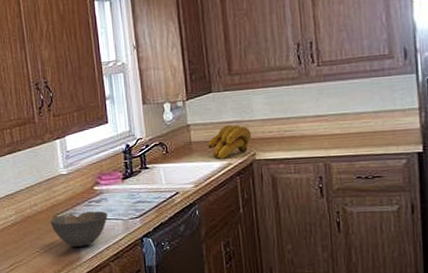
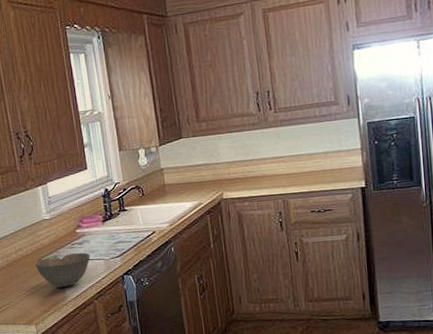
banana bunch: present [208,125,251,159] -> none [180,167,219,200]

